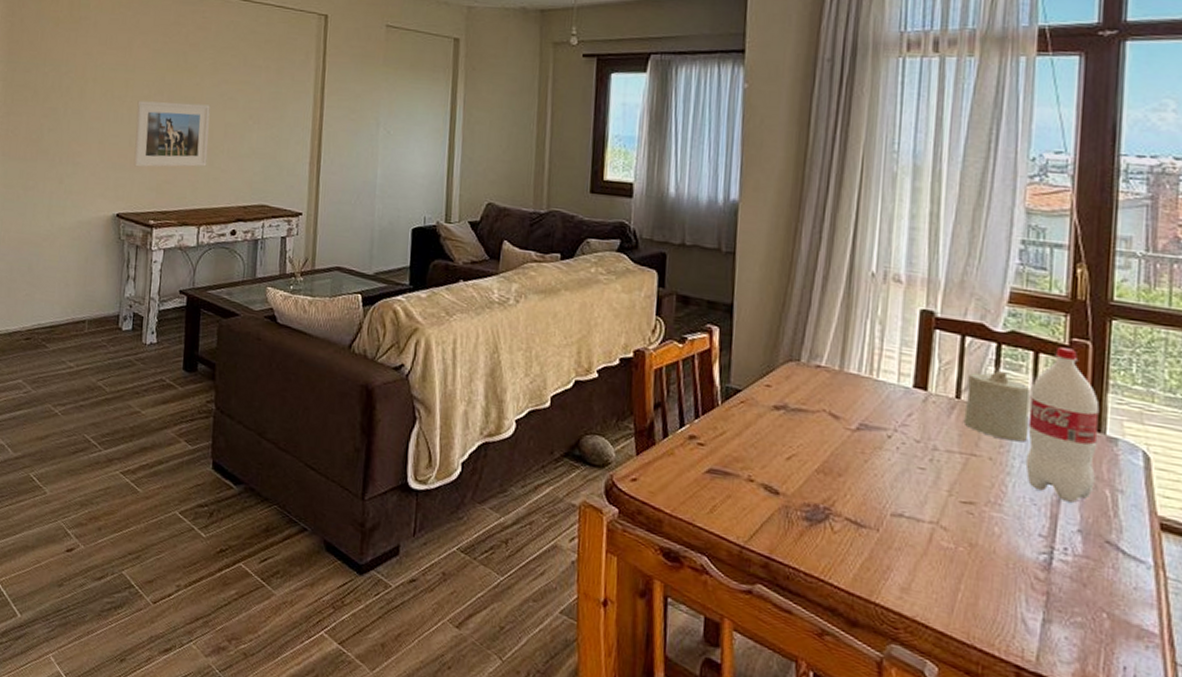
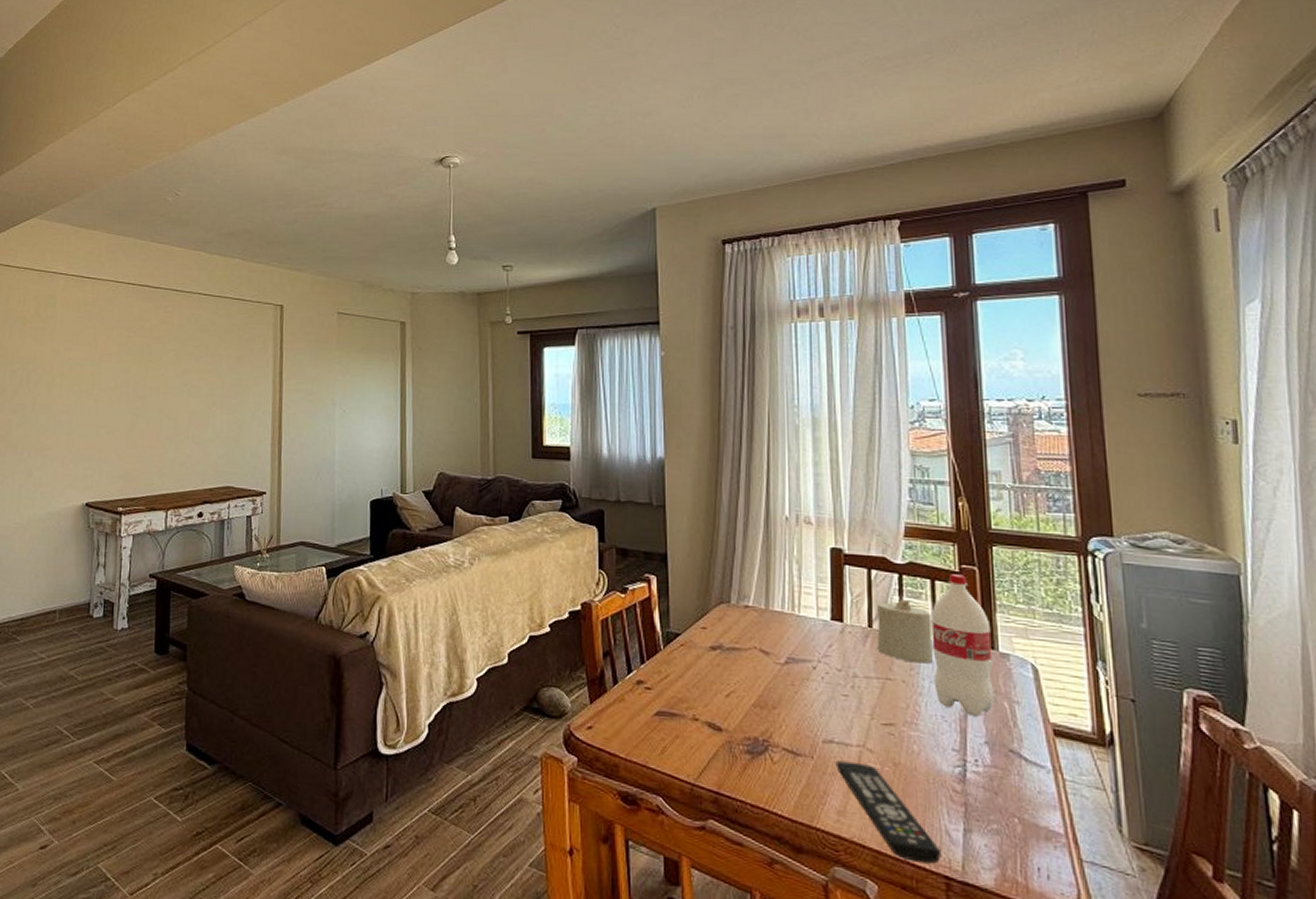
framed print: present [133,100,210,168] -> none [101,393,175,457]
remote control: none [903,535,1015,652] -> present [835,760,942,864]

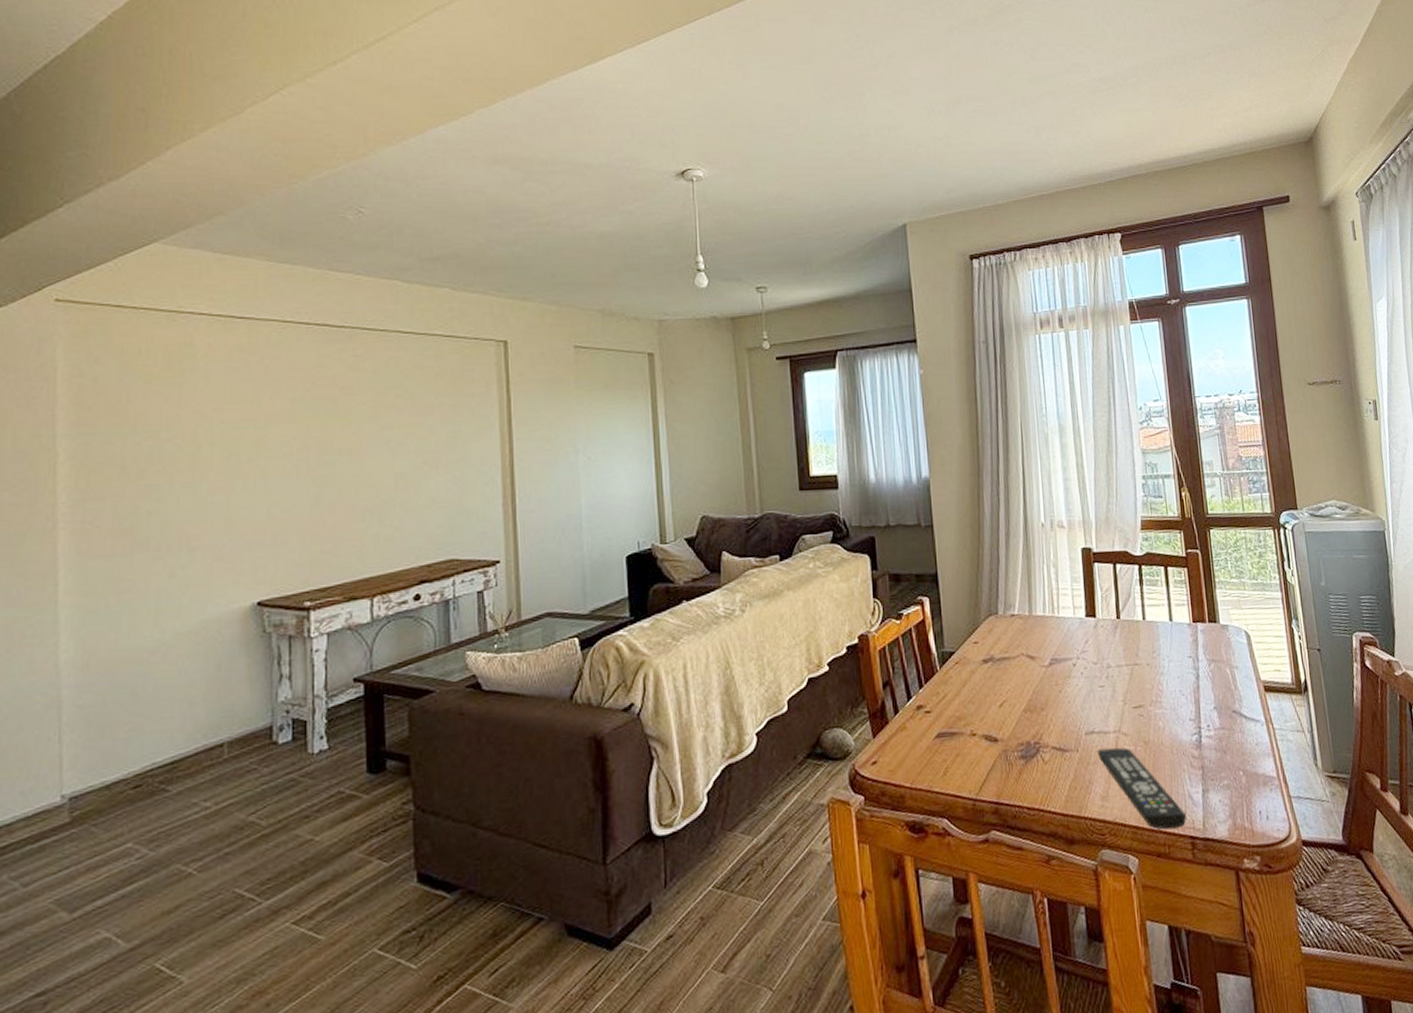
candle: present [877,600,934,664] -> none [1123,588,1171,646]
bottle: present [931,574,994,716] -> none [1166,559,1219,686]

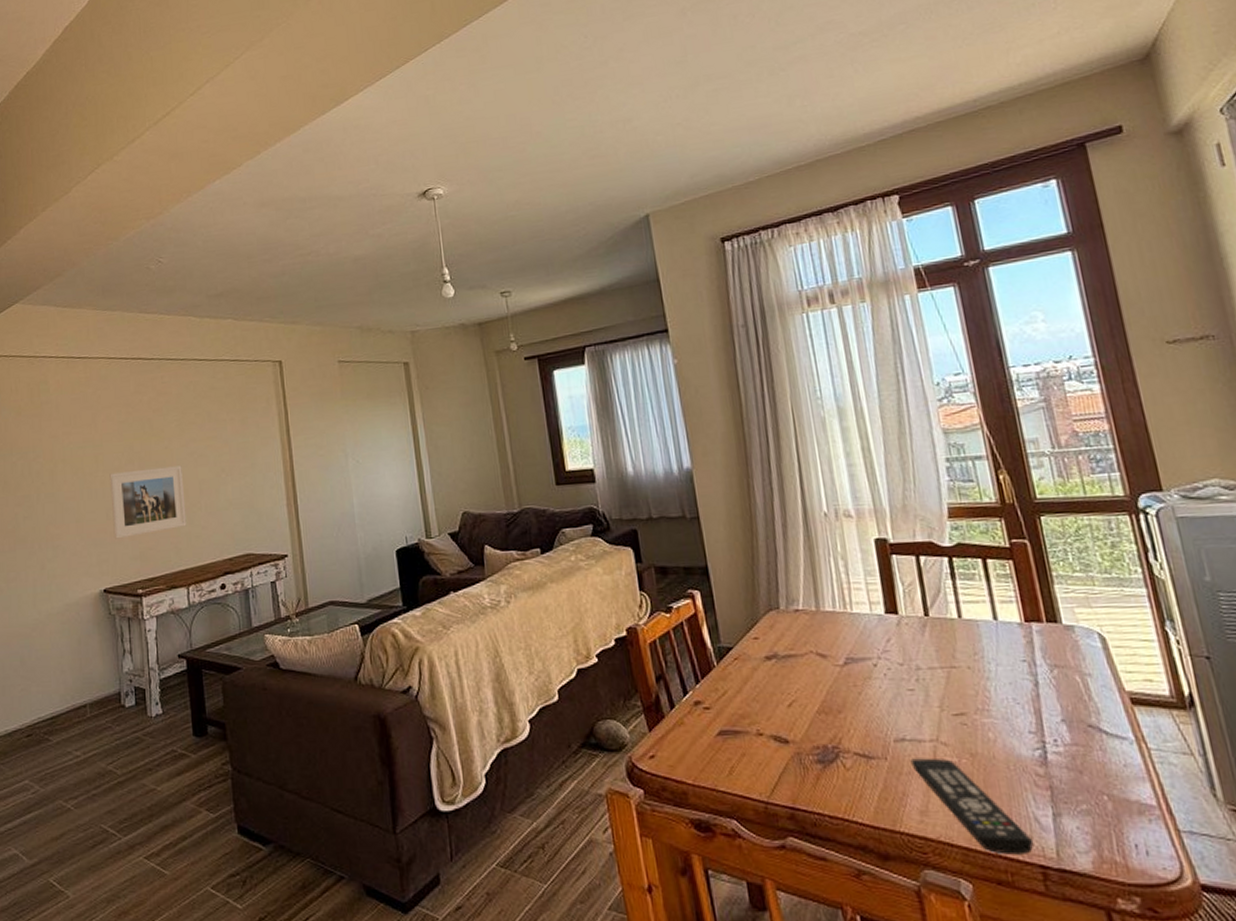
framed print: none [274,455,375,541] -> present [109,465,187,539]

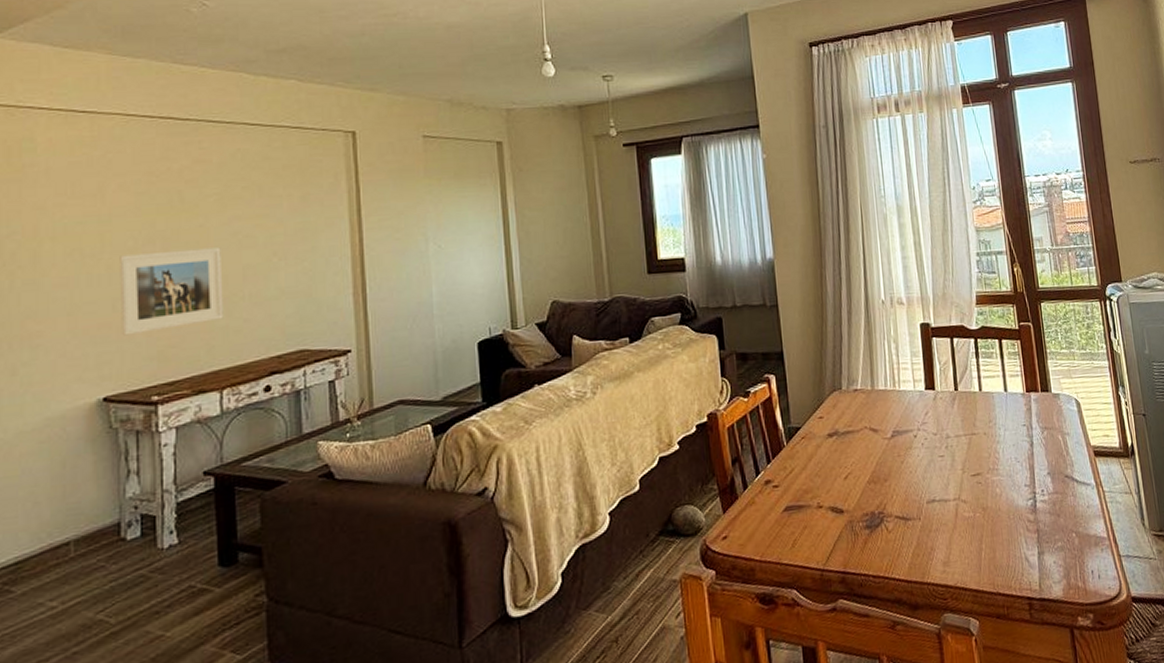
remote control: present [910,758,1034,855] -> none [938,514,1024,592]

